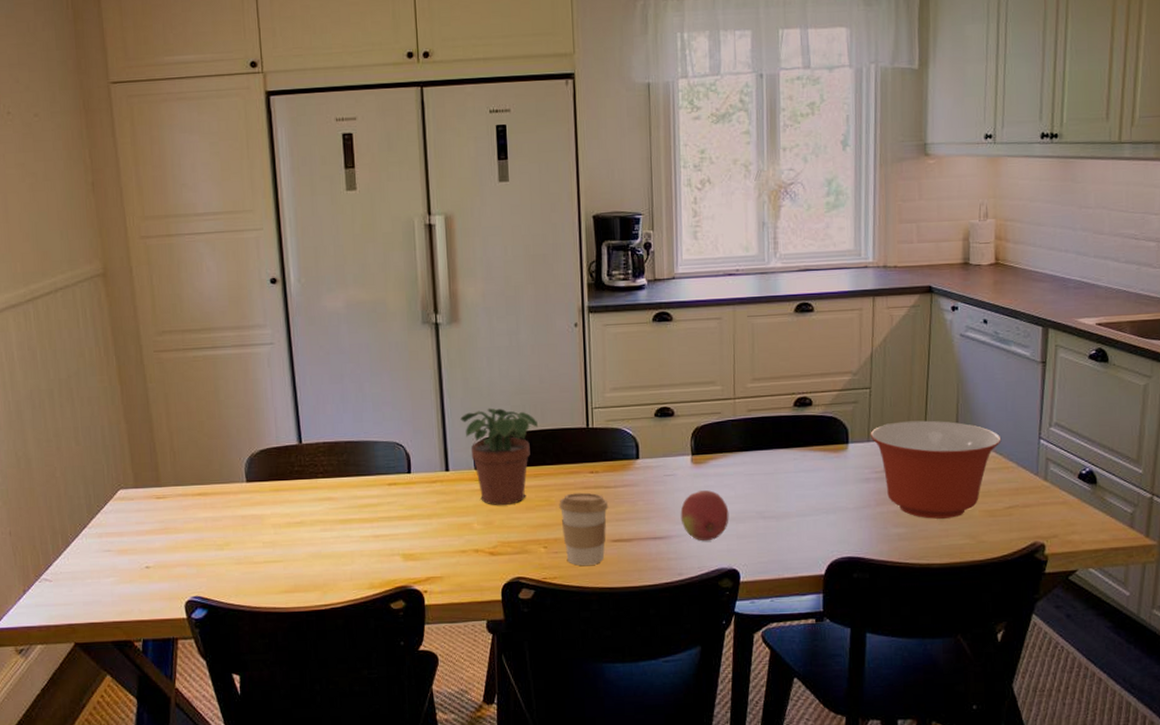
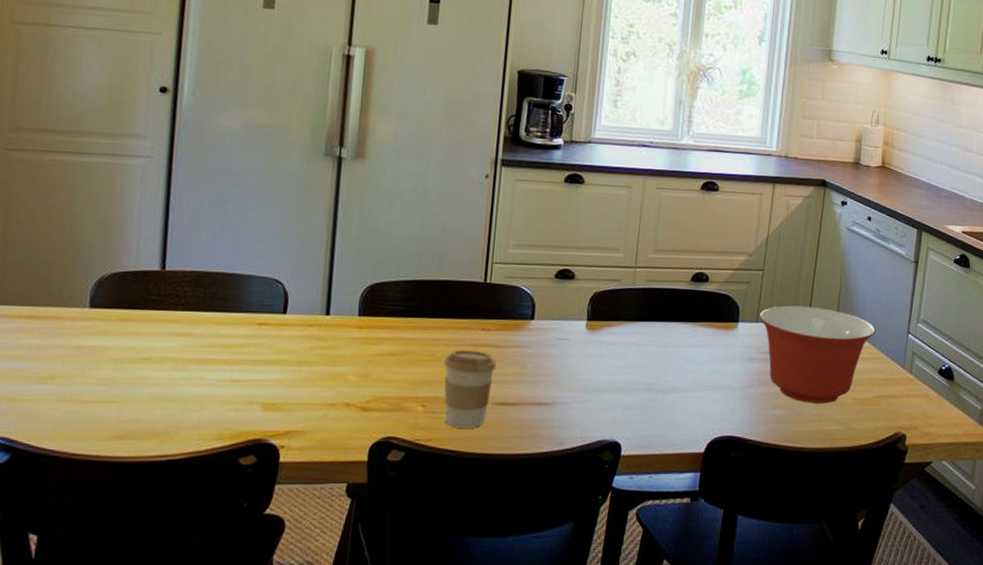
potted plant: present [460,408,539,505] -> none [351,251,434,357]
fruit: present [680,490,729,542] -> none [568,358,618,411]

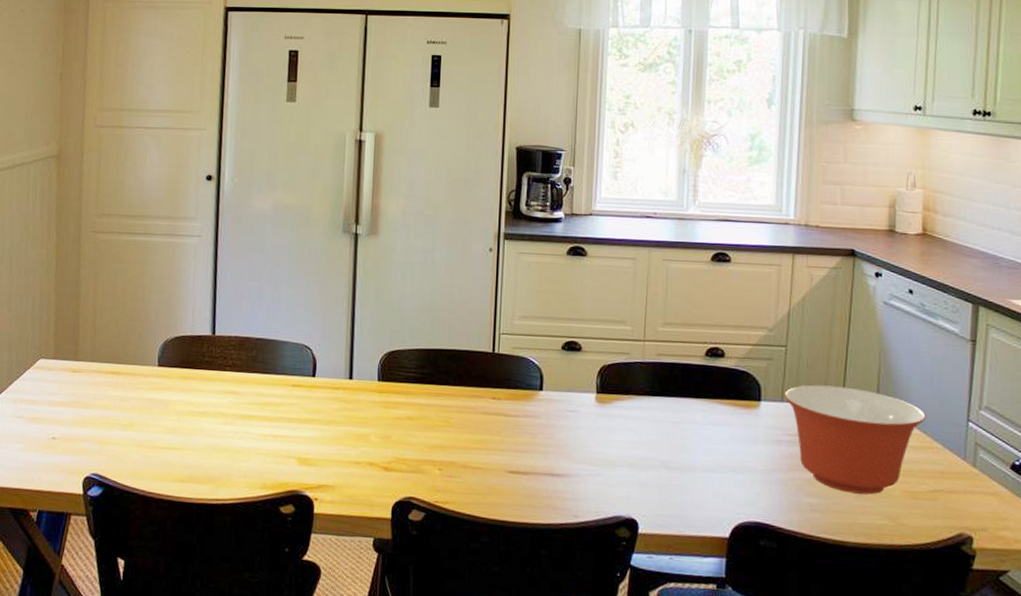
coffee cup: present [444,350,497,428] -> none [458,417,508,495]

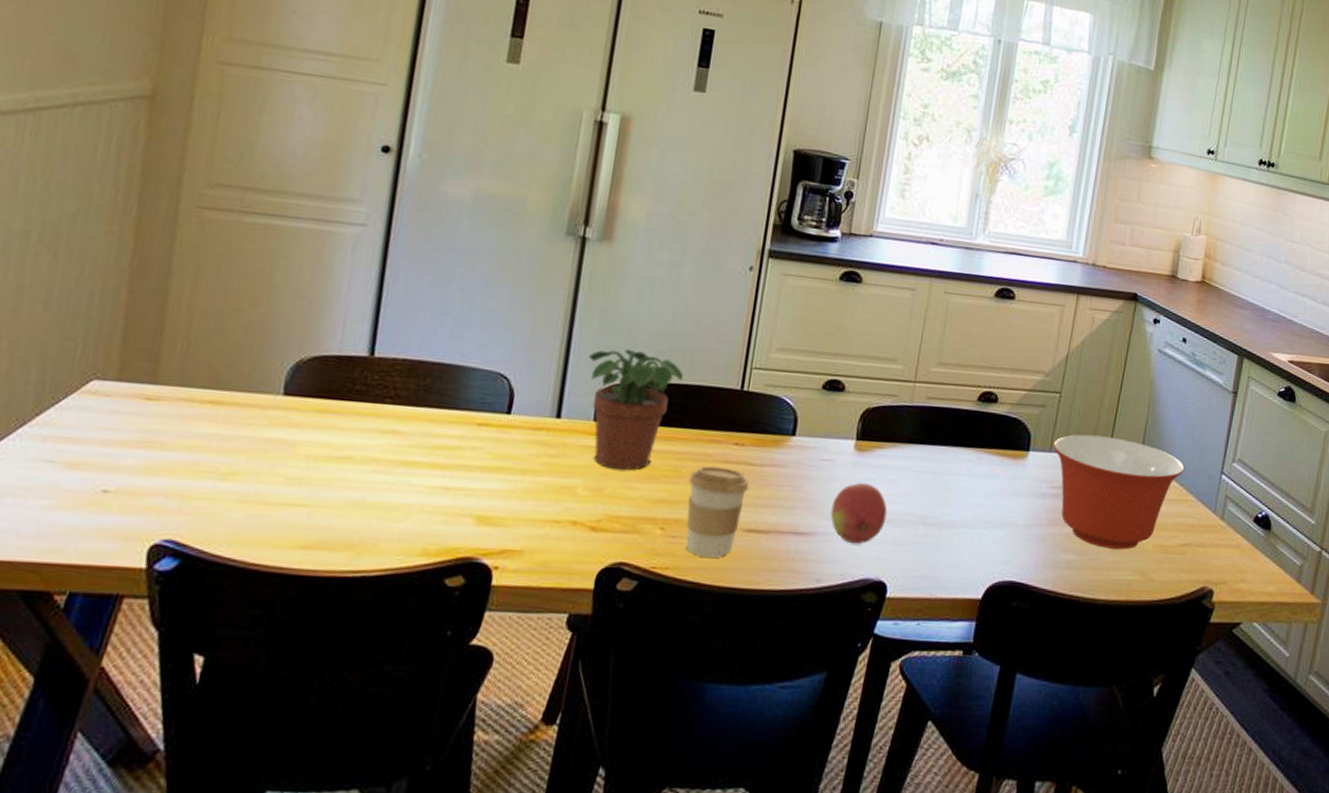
potted plant: none [369,321,445,421] -> present [589,348,684,470]
coffee cup: none [458,417,508,495] -> present [686,466,750,558]
fruit: none [580,431,631,485] -> present [830,483,888,544]

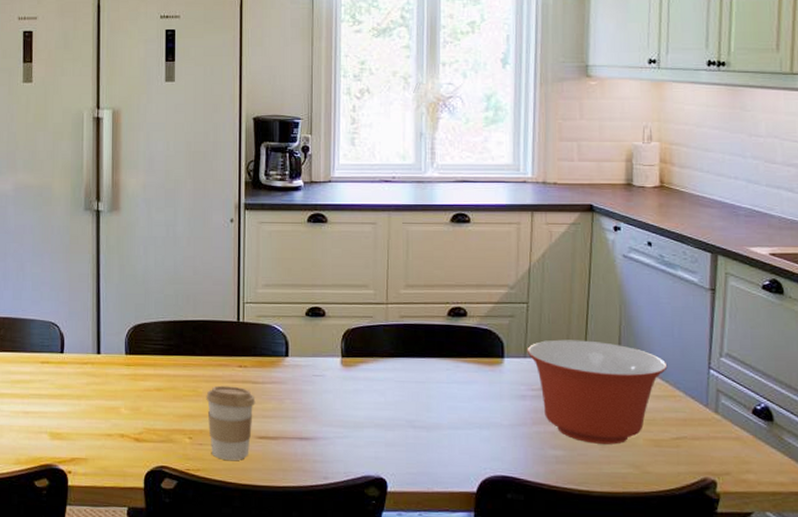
potted plant: present [589,348,684,470] -> none [115,295,190,392]
fruit: present [830,483,888,544] -> none [328,394,378,446]

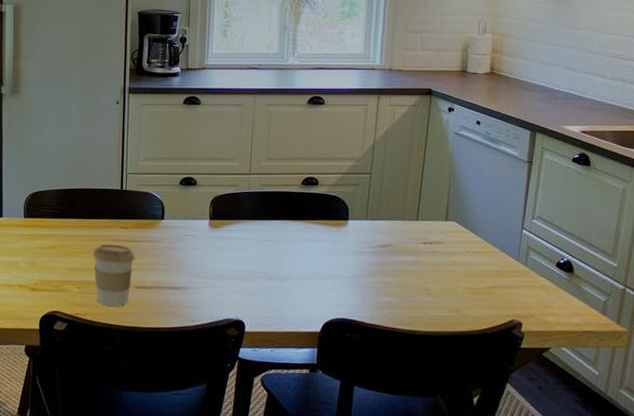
mixing bowl: present [527,339,668,445] -> none [368,204,487,292]

